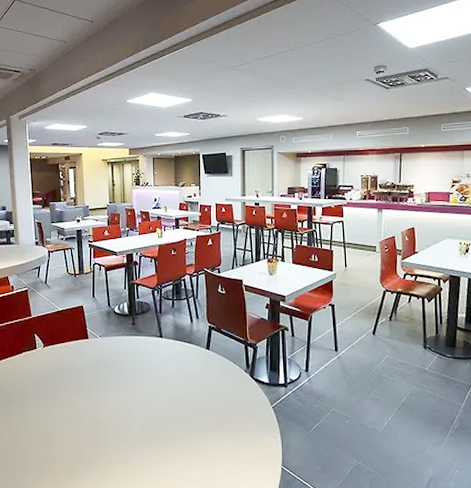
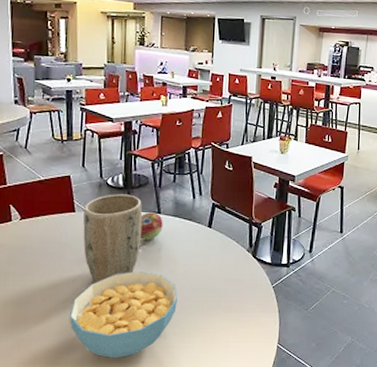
cereal bowl: none [87,392,182,478] -> present [69,270,178,359]
plant pot: none [96,320,147,405] -> present [83,194,143,284]
fruit: none [145,337,165,364] -> present [139,212,163,241]

